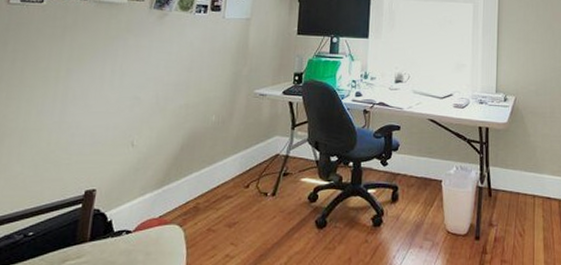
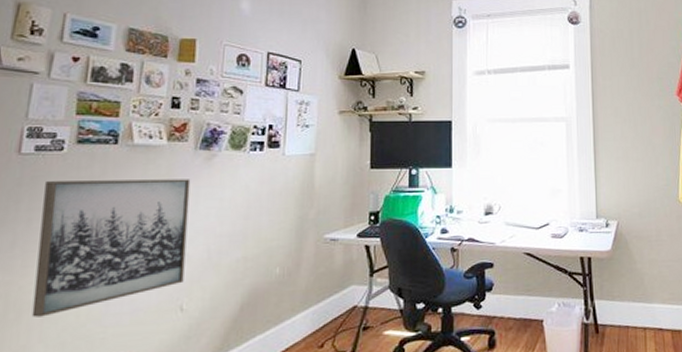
wall art: none [12,28,145,142] -> present [31,179,191,317]

